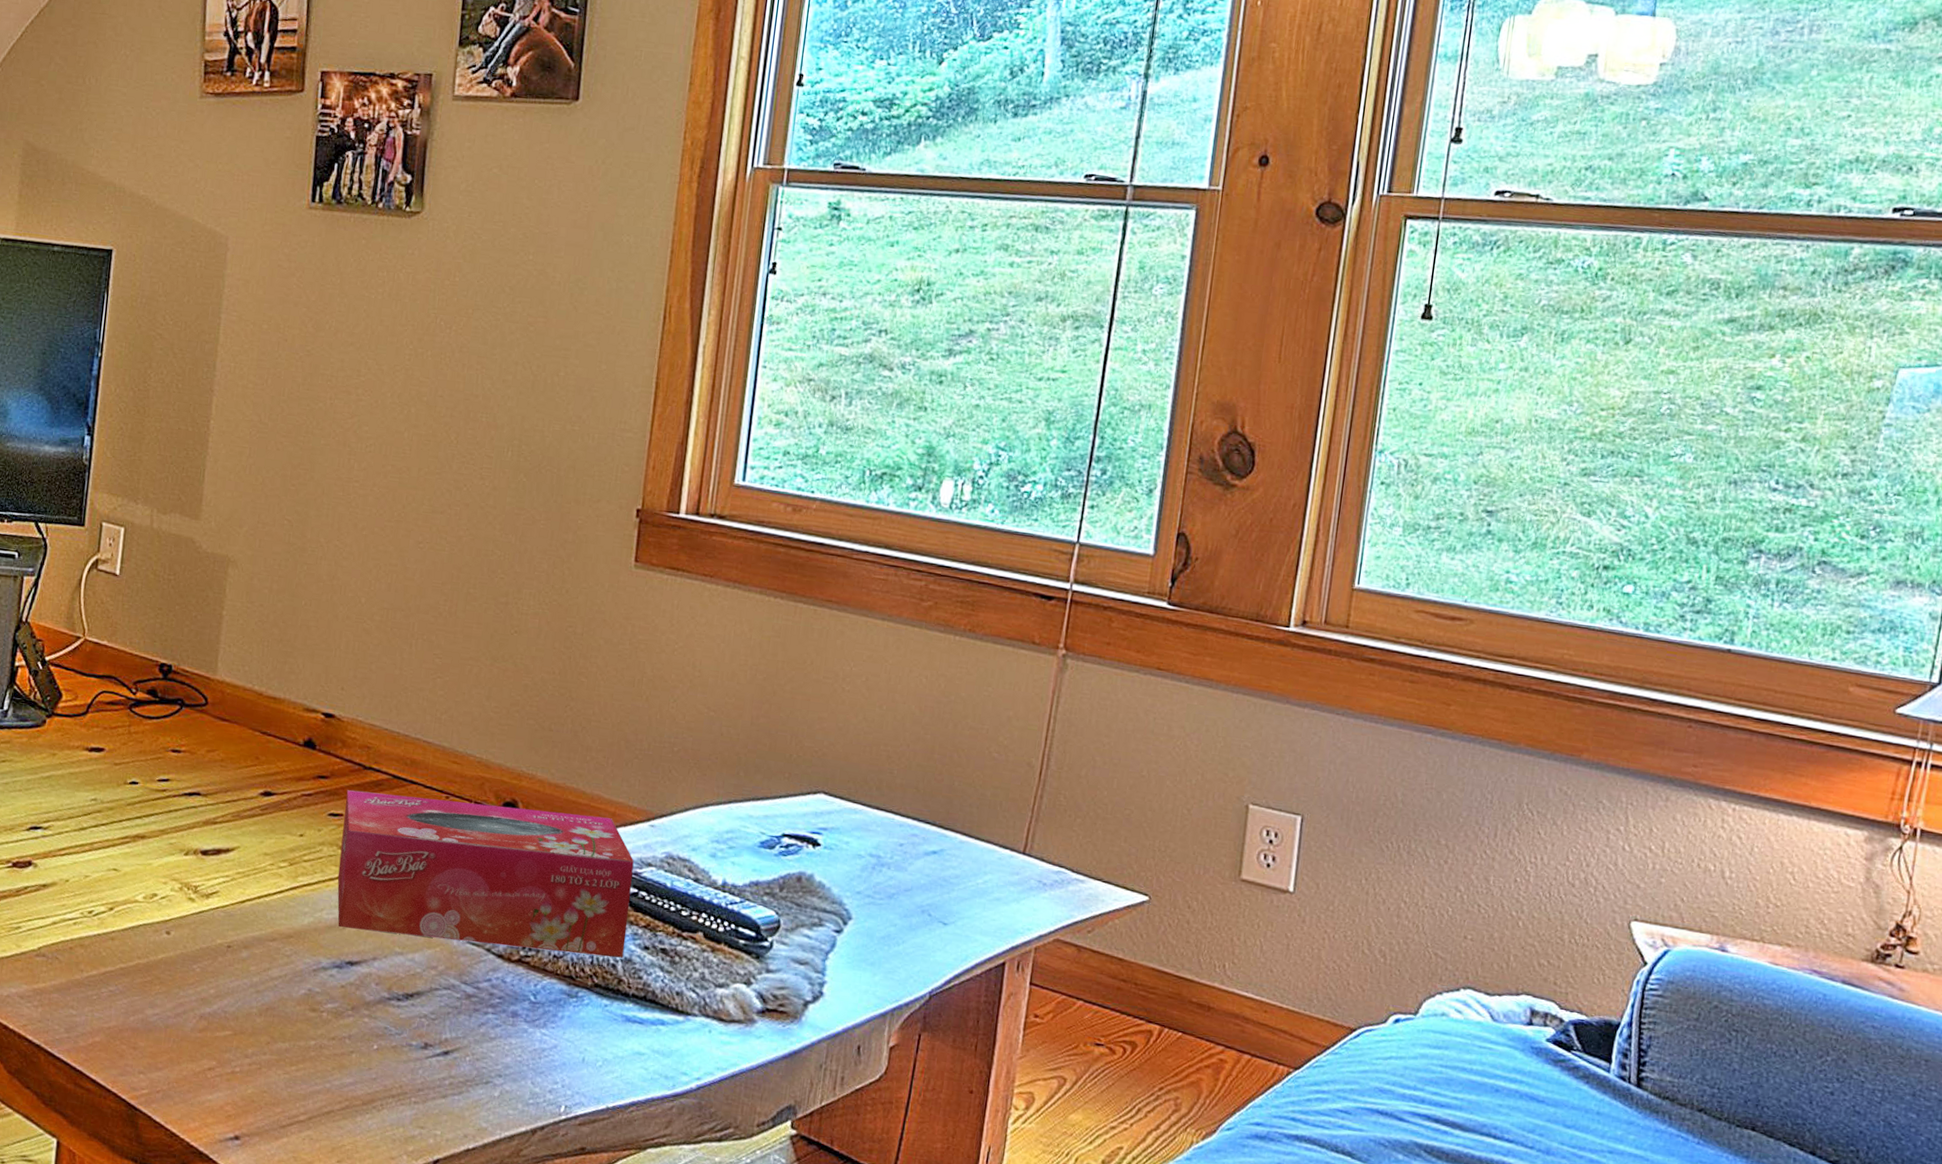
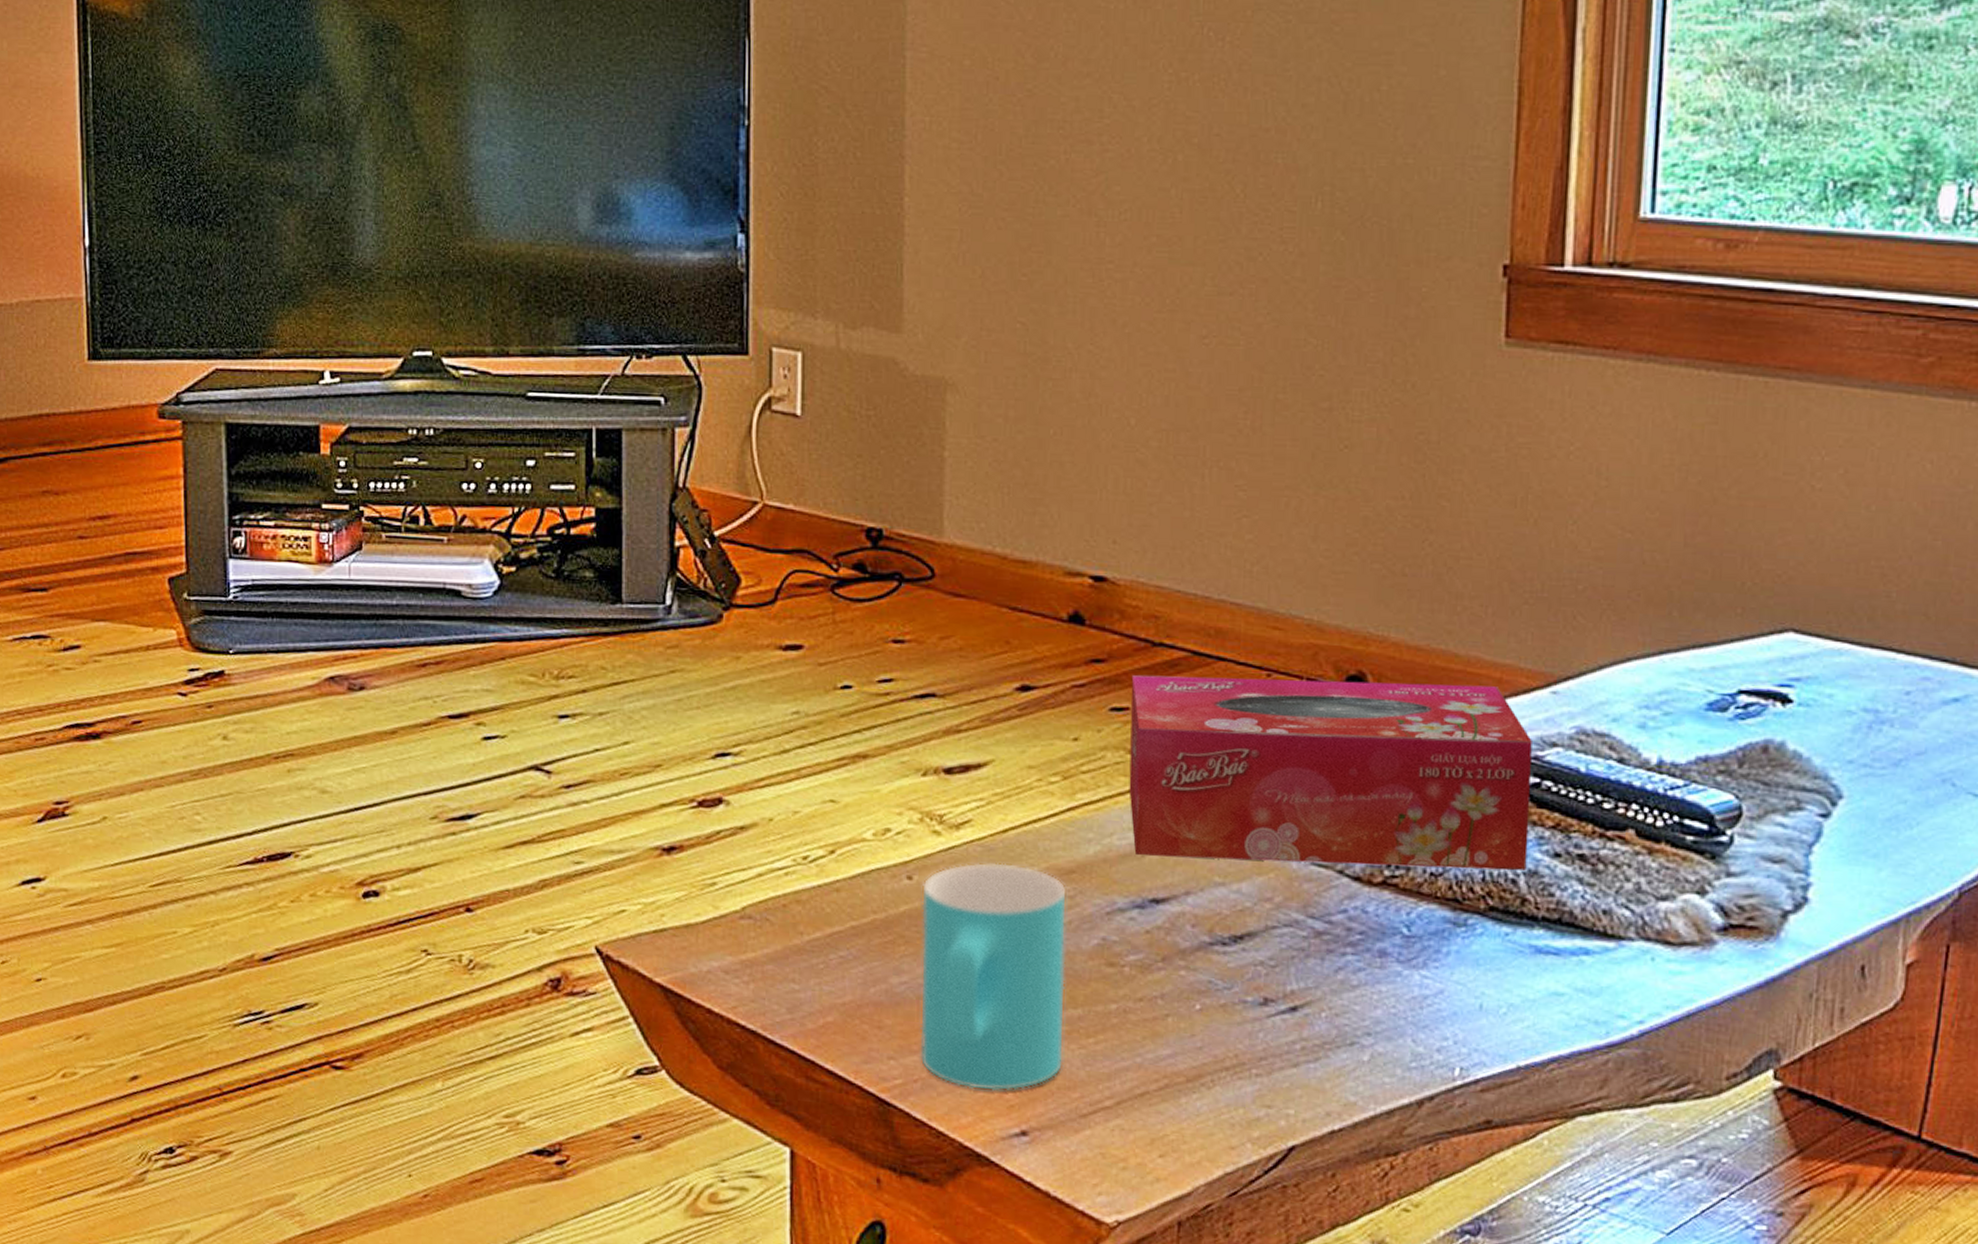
cup: none [163,924,286,1104] -> present [920,862,1068,1091]

